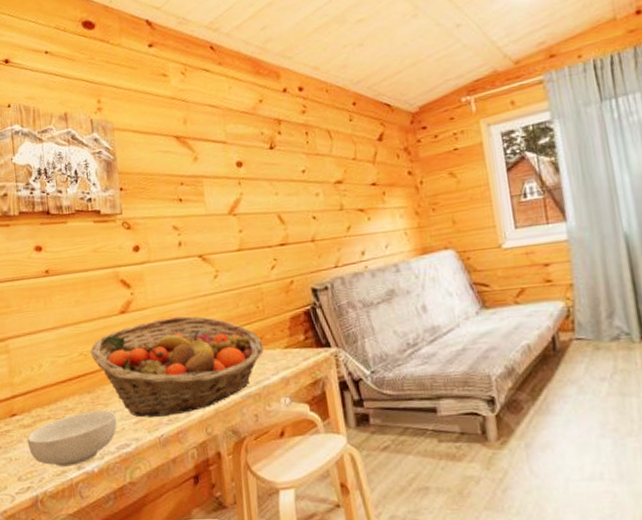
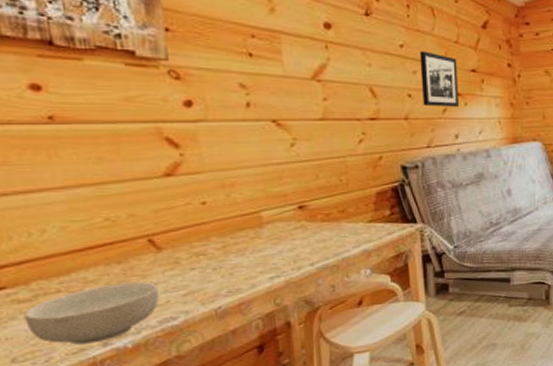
fruit basket: present [90,316,264,418] -> none [120,183,345,290]
picture frame: none [320,172,362,227] -> present [419,51,459,107]

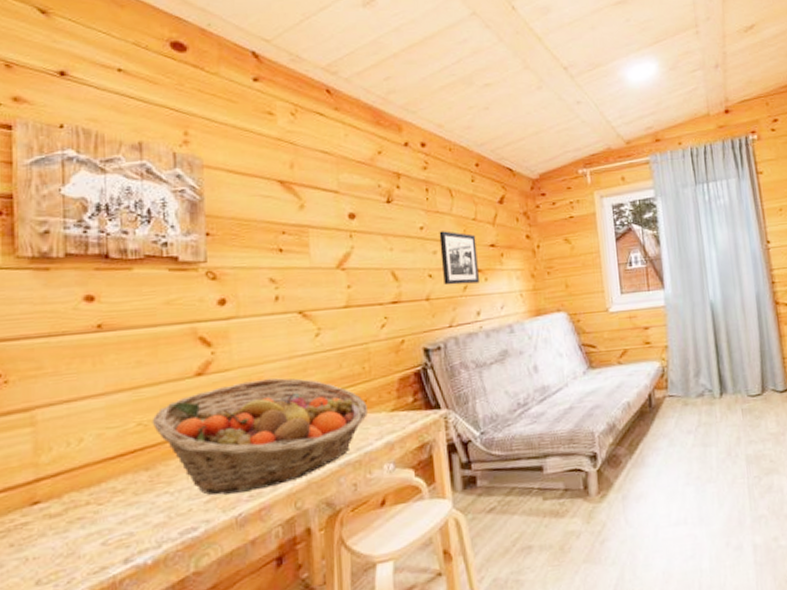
cereal bowl: present [24,282,159,345] -> none [53,489,182,563]
fruit basket: none [120,183,345,290] -> present [152,378,367,495]

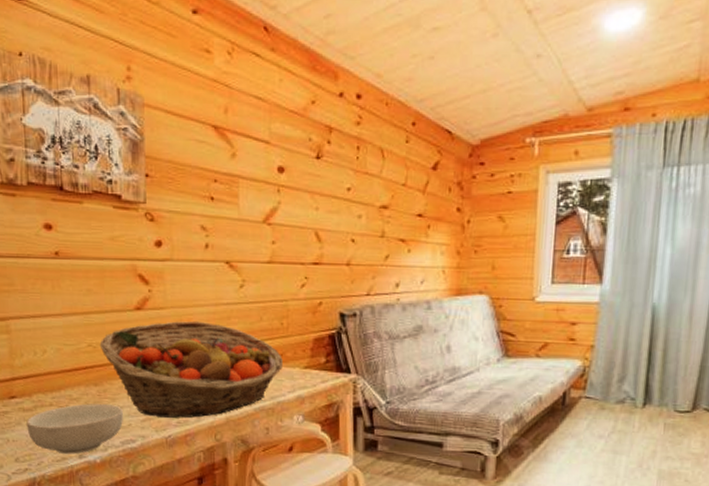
cereal bowl: none [53,489,182,563] -> present [26,403,123,454]
picture frame: present [439,231,479,286] -> none [365,194,404,254]

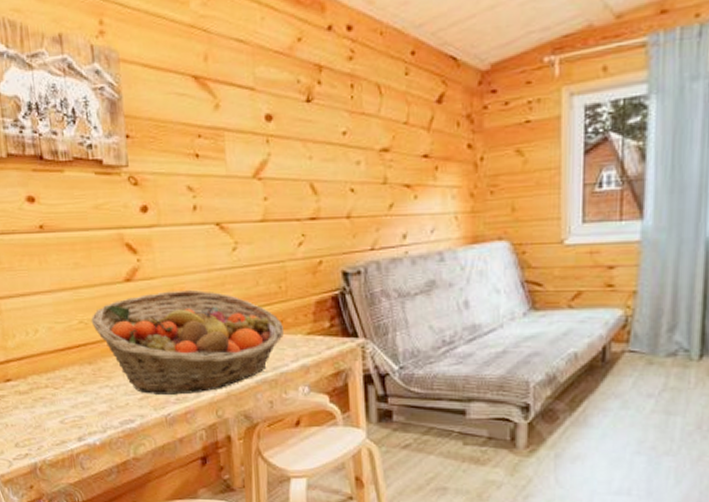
cereal bowl: present [26,403,123,454] -> none [23,383,120,437]

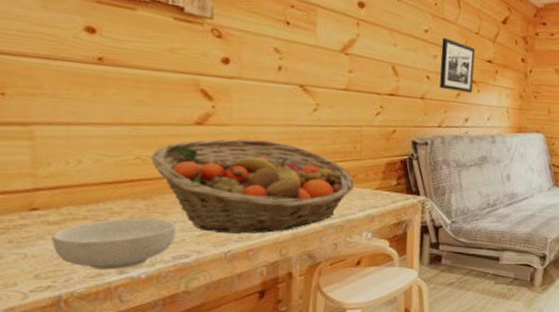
cereal bowl: none [23,383,120,437] -> present [52,218,175,270]
picture frame: none [364,137,407,202] -> present [439,37,476,93]

